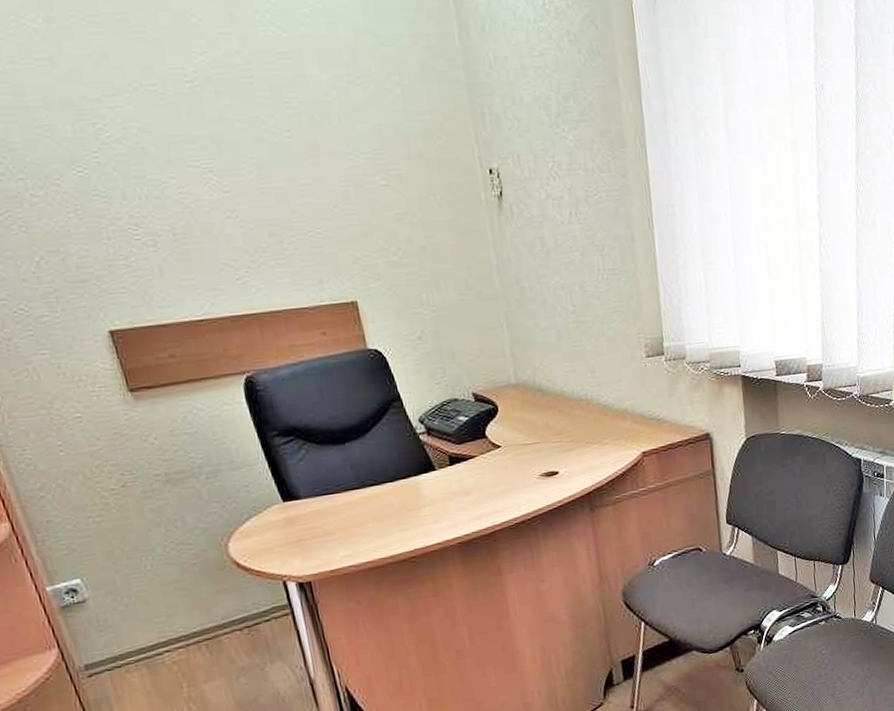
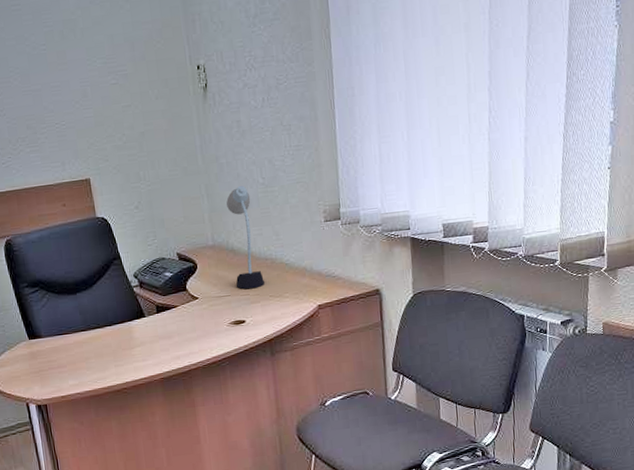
desk lamp: none [531,314,581,436] -> present [226,186,266,290]

